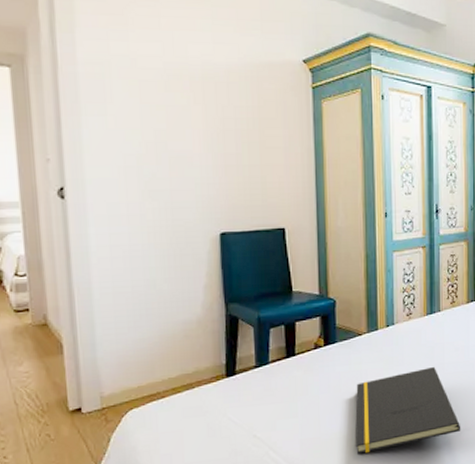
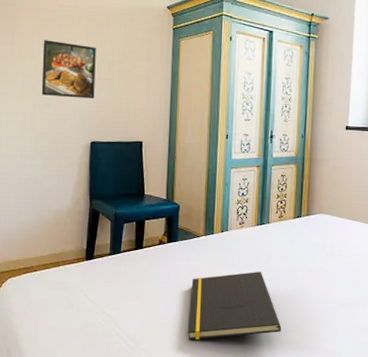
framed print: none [146,108,220,180] -> present [41,40,96,99]

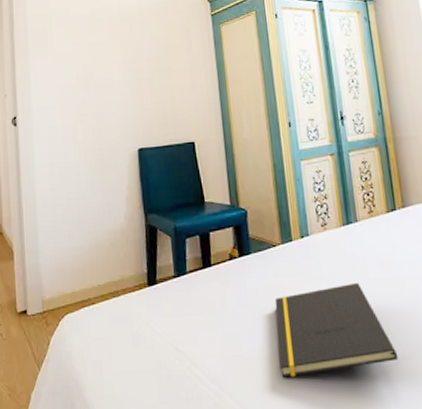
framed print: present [41,40,96,99] -> none [77,46,137,105]

